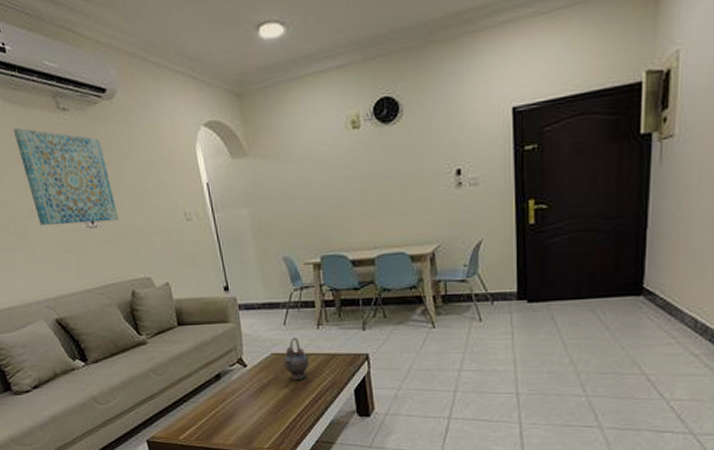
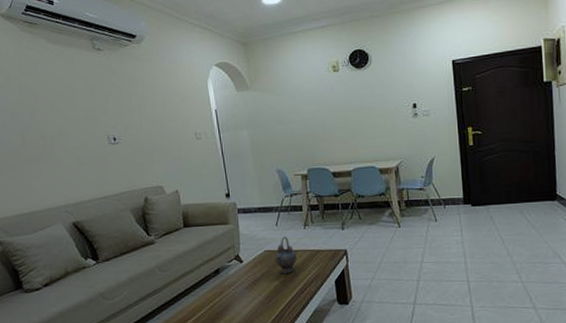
wall art: present [12,127,119,226] -> none [52,62,138,142]

